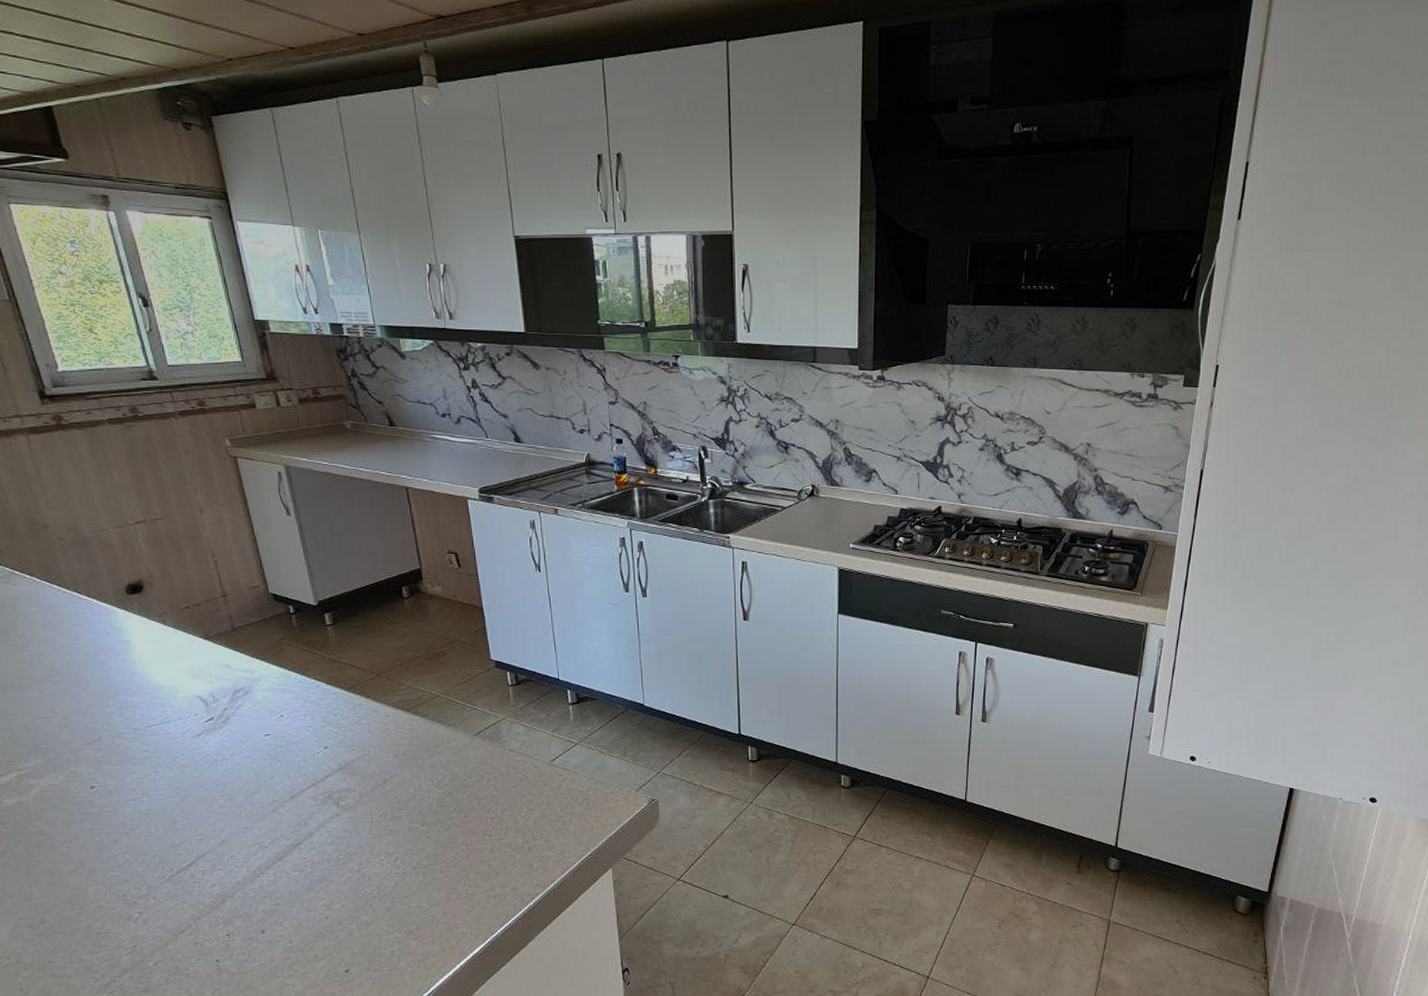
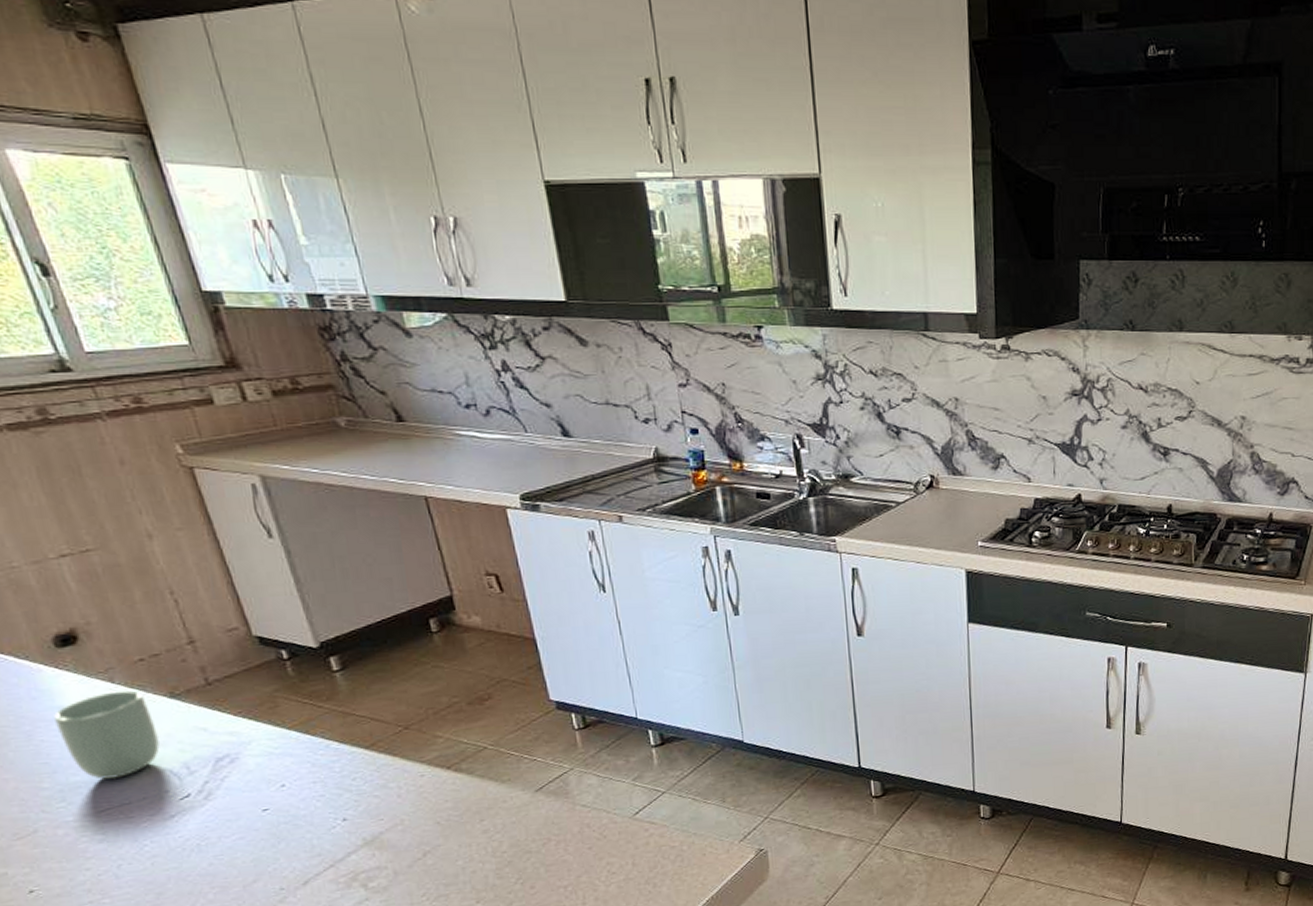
cup: none [121,630,195,702] -> present [54,689,161,780]

